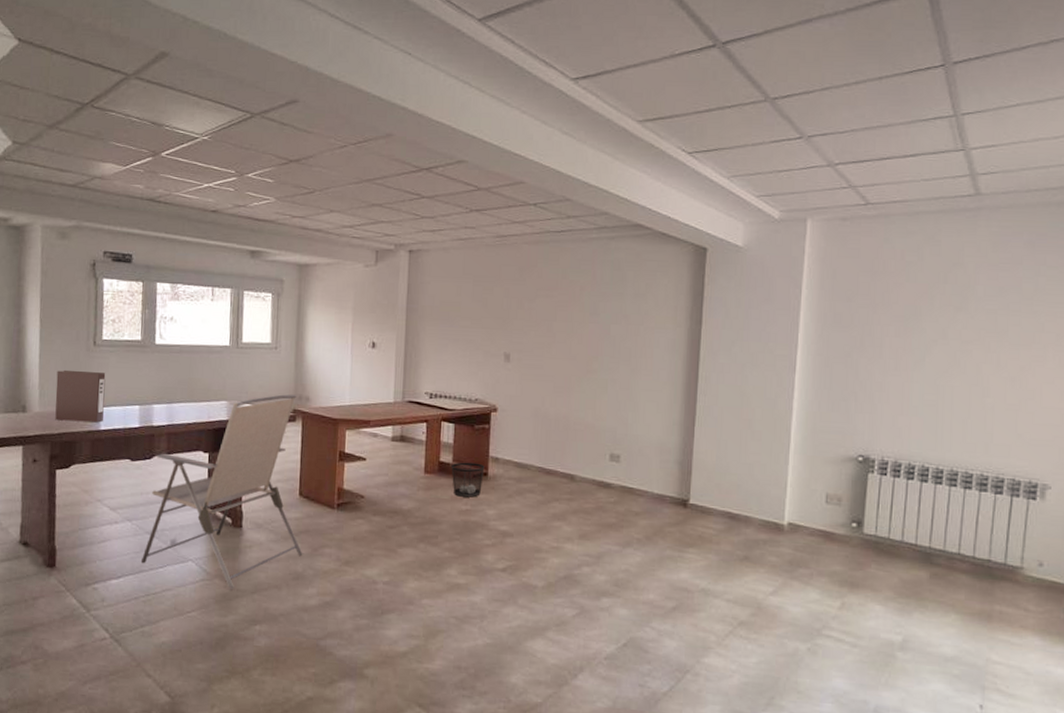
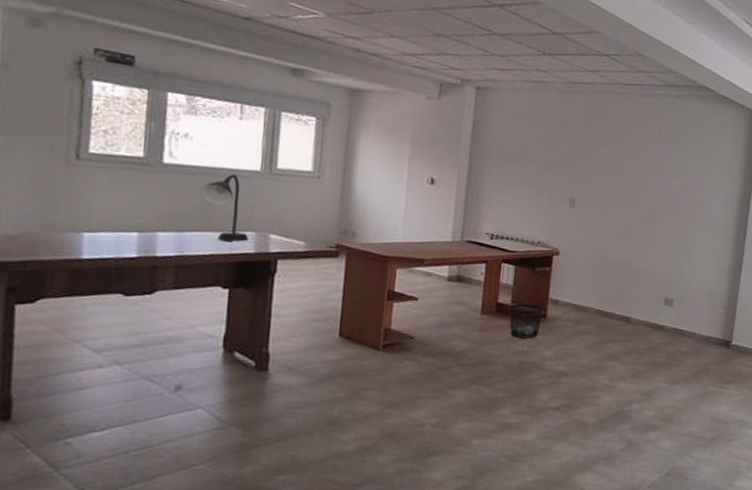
binder: present [55,369,106,423] -> none [16,185,93,251]
folding chair: present [141,394,303,590] -> none [134,227,341,439]
desk lamp: none [184,350,223,411] -> present [200,174,249,242]

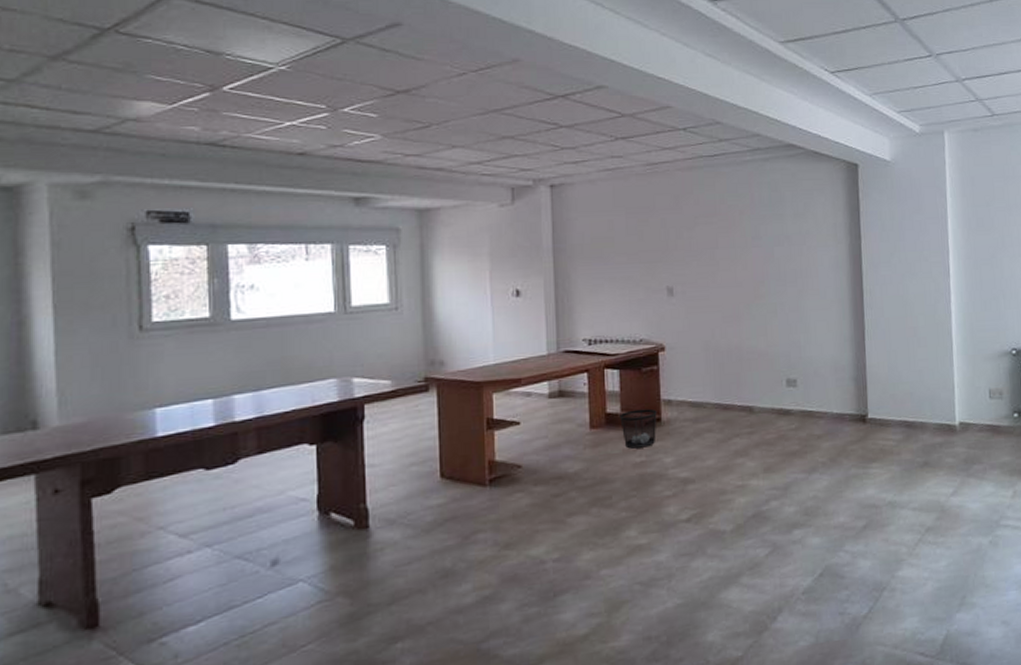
desk lamp: present [200,174,249,242] -> none [273,319,331,394]

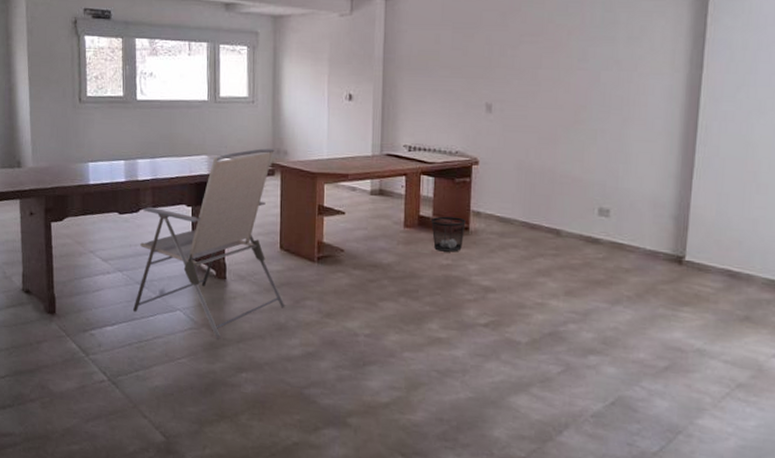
folding chair: none [231,360,451,607] -> present [133,148,285,339]

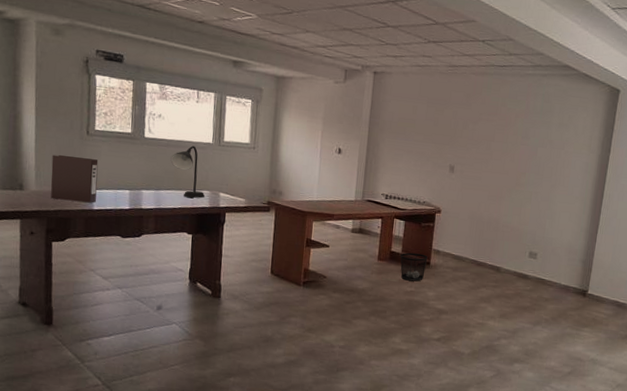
binder: none [47,126,93,177] -> present [51,154,99,203]
folding chair: present [133,148,285,339] -> none [131,188,273,349]
desk lamp: none [165,105,204,165] -> present [170,145,206,199]

